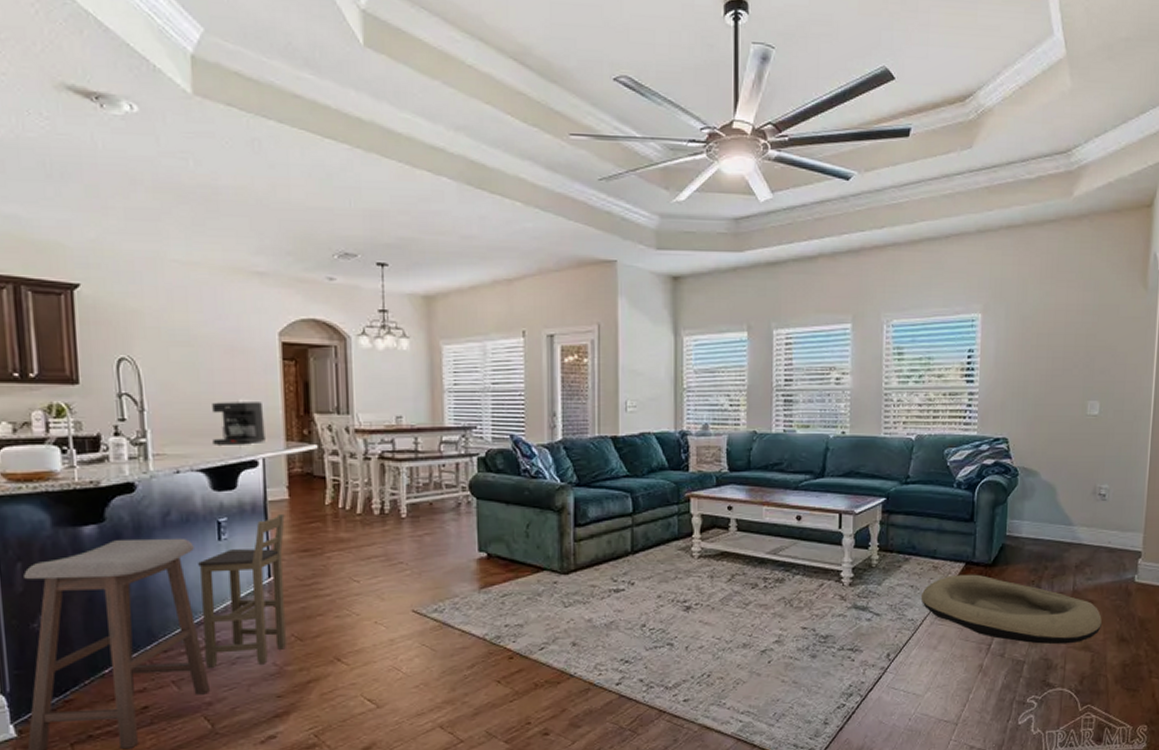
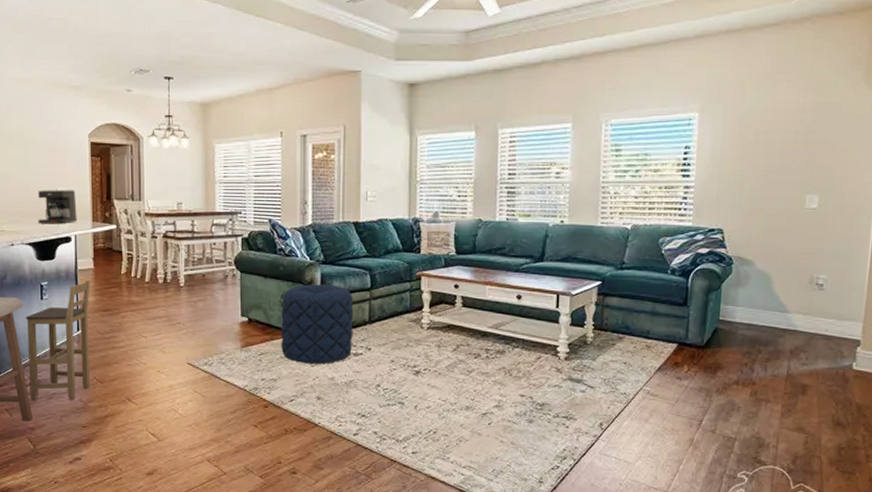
pouf: none [527,510,614,604] -> present [281,284,354,363]
dog bed: present [920,574,1102,645] -> none [633,354,817,425]

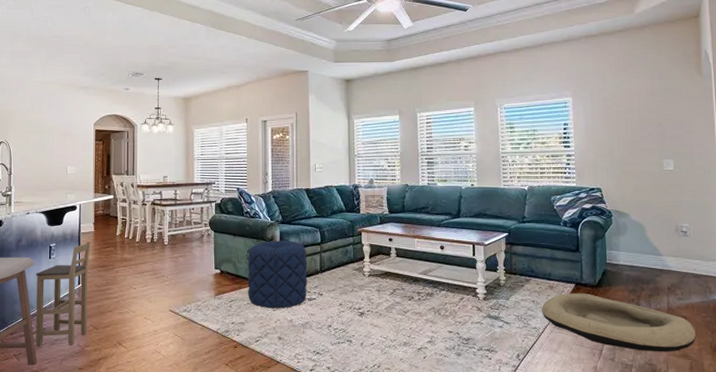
coffee maker: present [38,190,77,224] -> none [50,168,82,196]
dog bed: none [633,354,817,425] -> present [541,293,696,352]

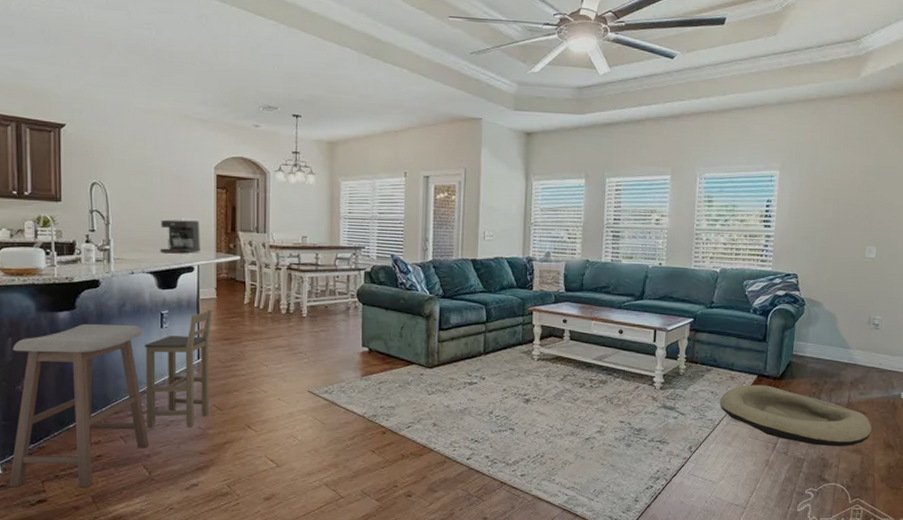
coffee maker: none [50,168,82,196] -> present [160,219,200,254]
pouf: present [248,240,308,308] -> none [400,317,470,392]

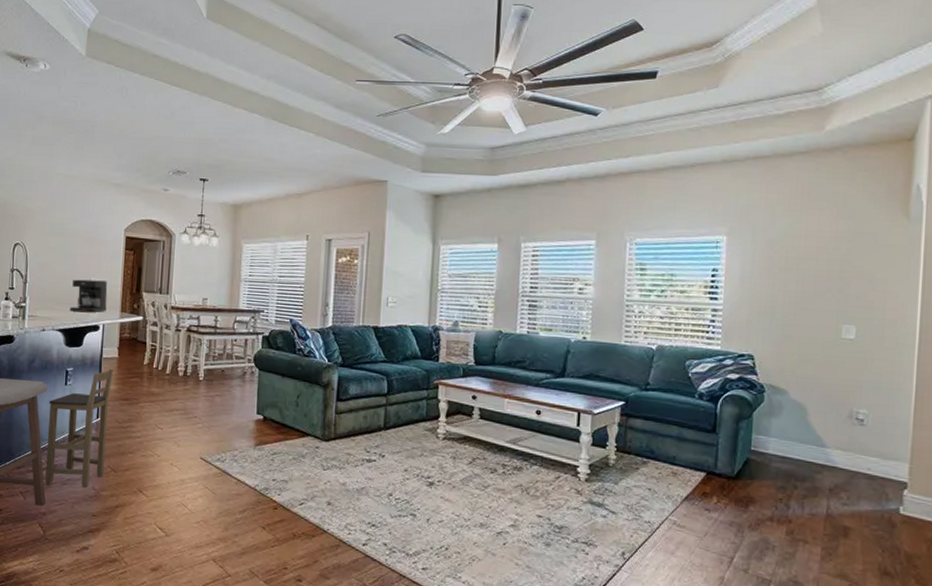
dog bed: present [719,384,872,447] -> none [658,483,861,569]

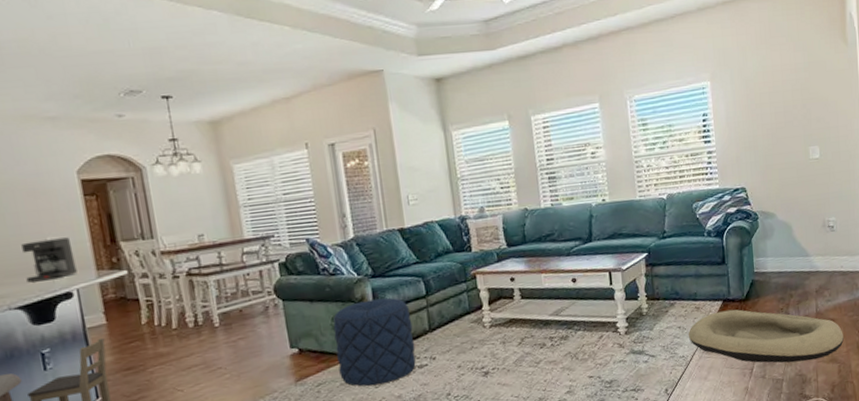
pouf: none [294,386,369,468] -> present [333,297,416,386]
dog bed: none [658,483,861,569] -> present [688,309,844,363]

